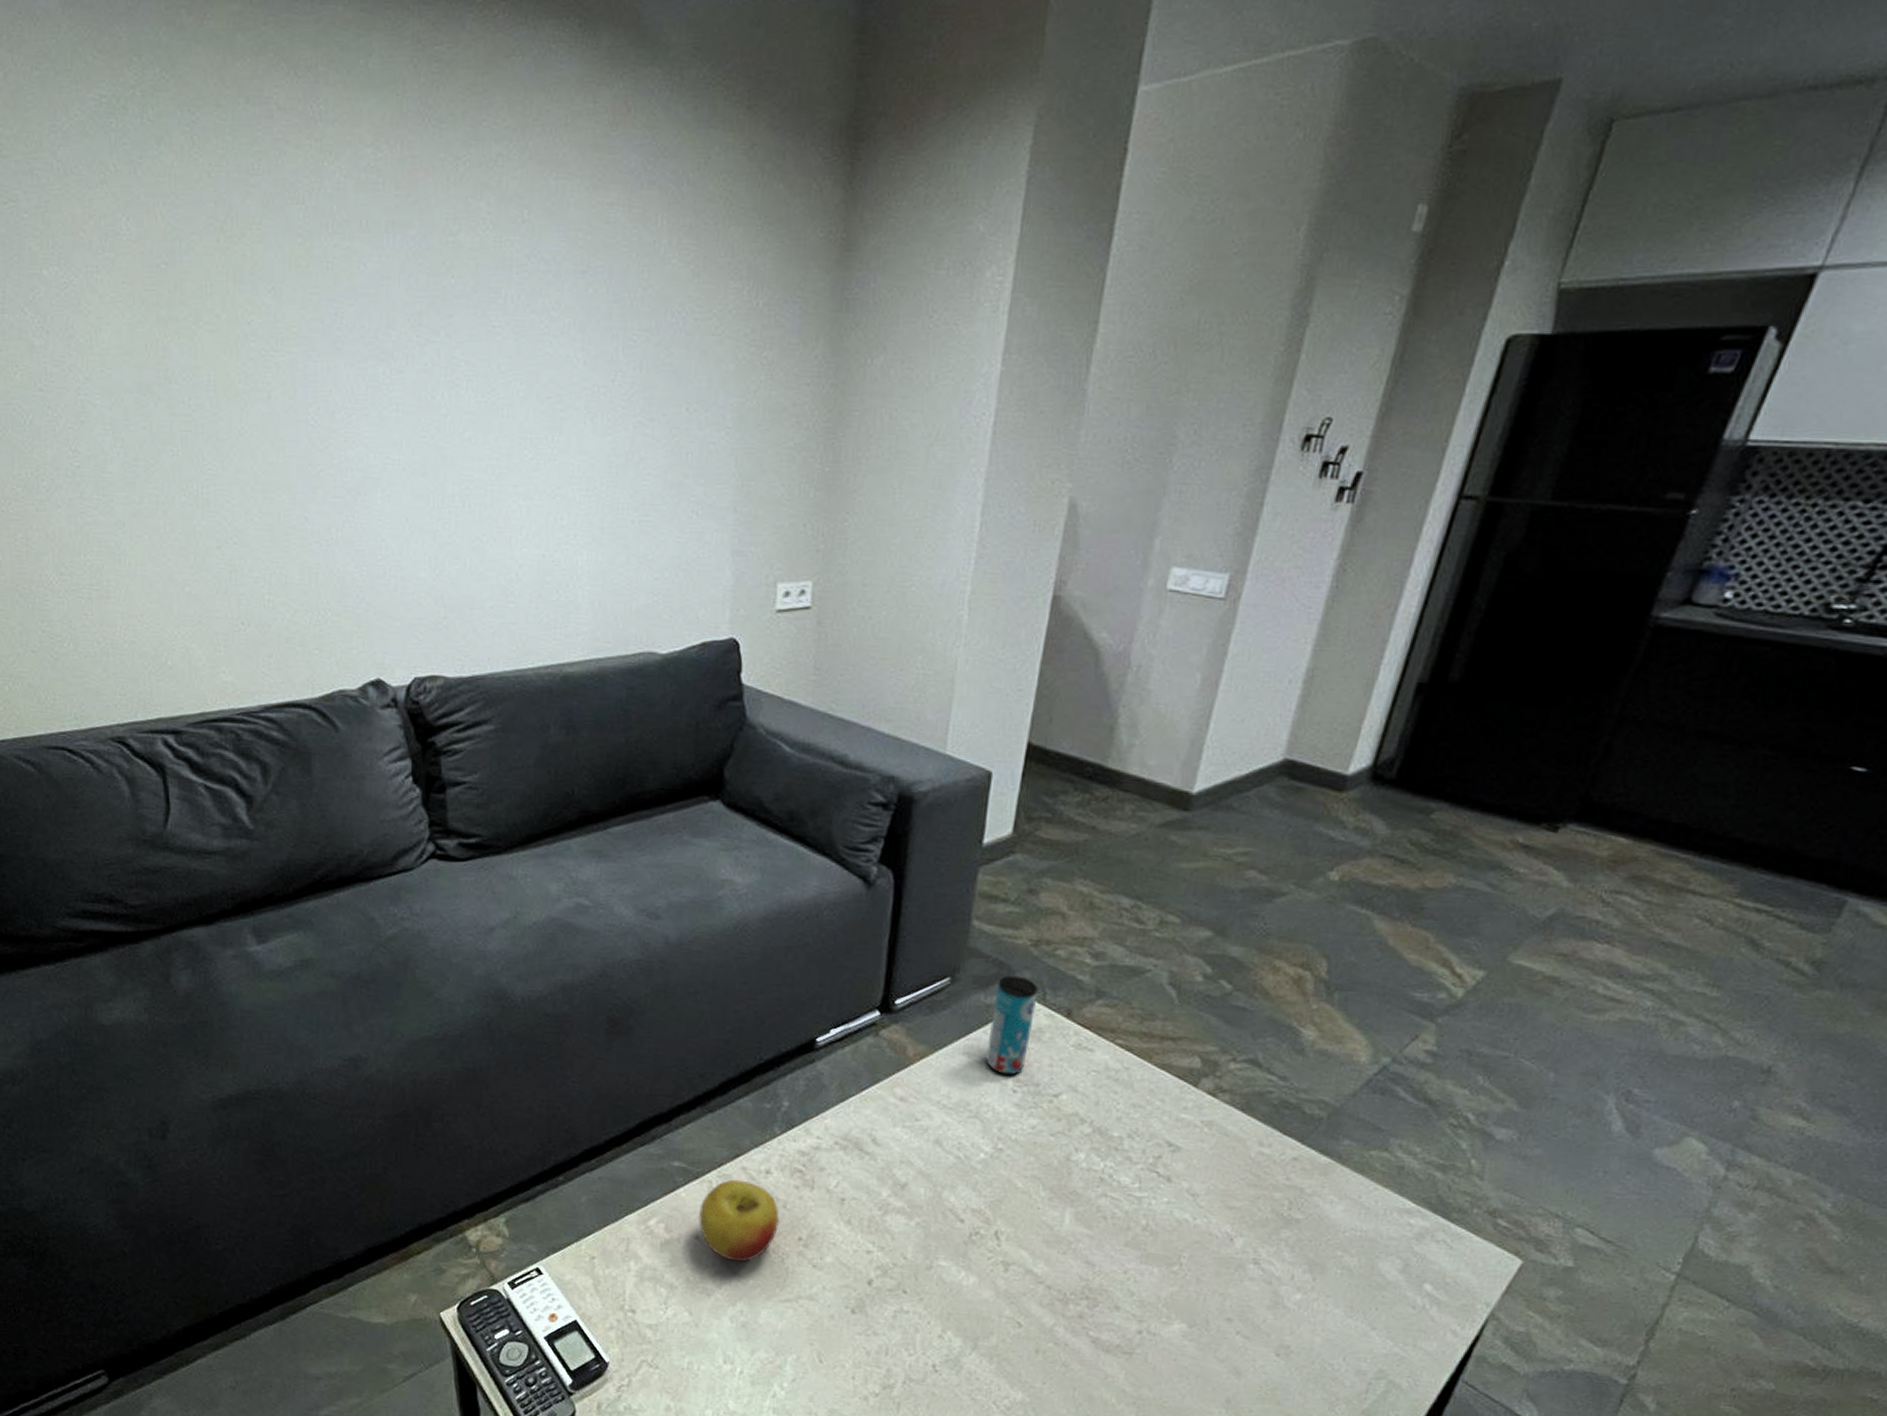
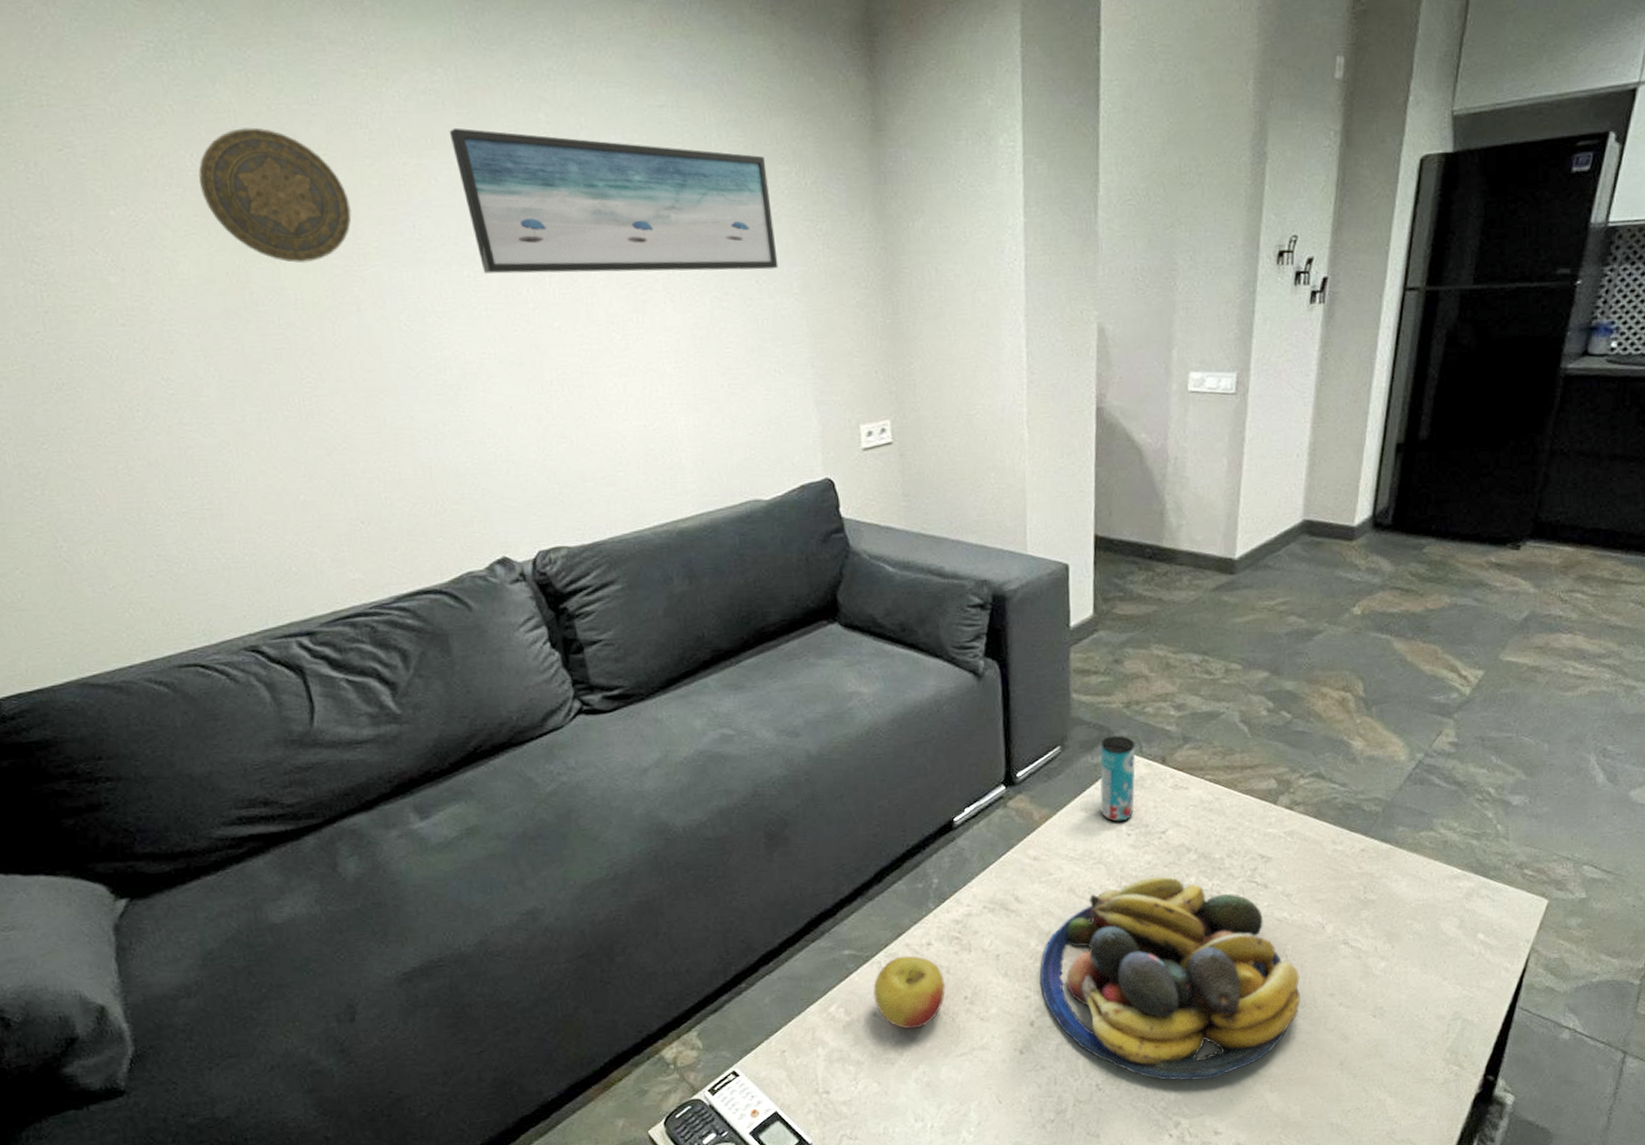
decorative plate: none [132,194,275,343] -> present [198,127,352,264]
wall art: none [385,210,717,397] -> present [449,127,779,274]
fruit bowl: none [886,1144,1193,1387] -> present [1039,876,1300,1081]

